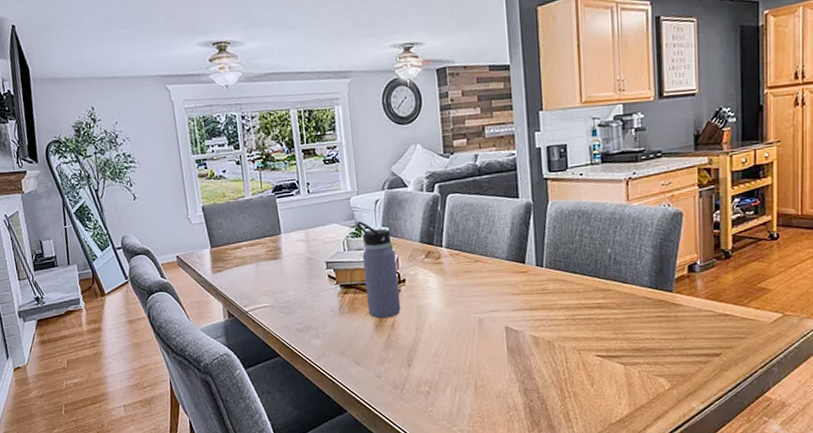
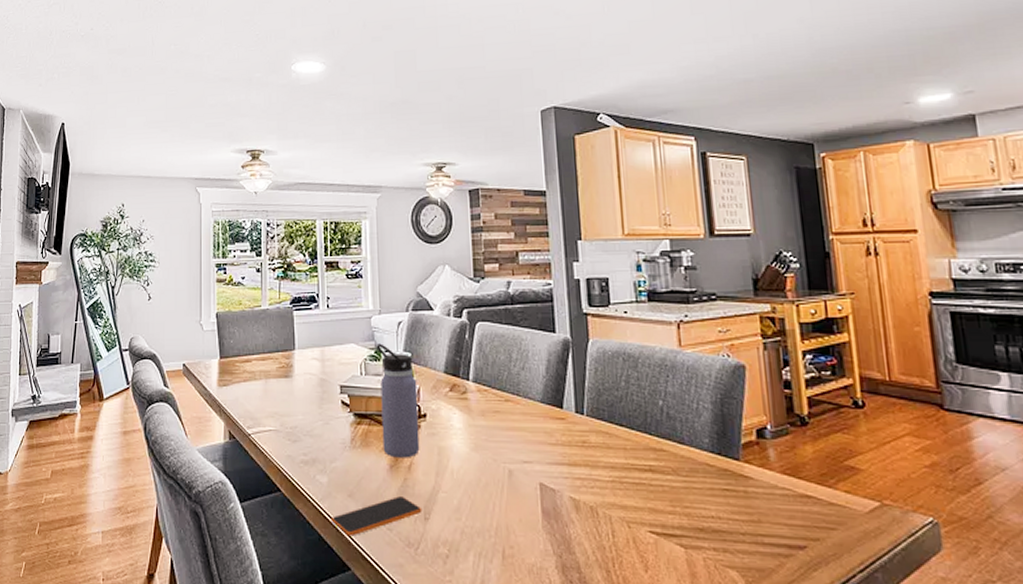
smartphone: none [327,349,406,386] -> present [331,496,422,537]

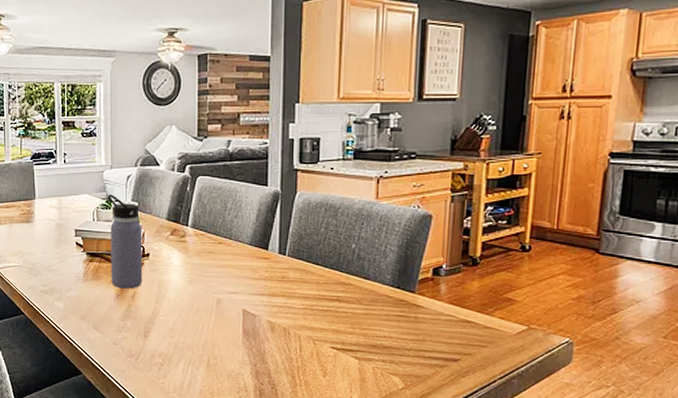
smartphone: present [331,496,422,537] -> none [66,319,143,349]

